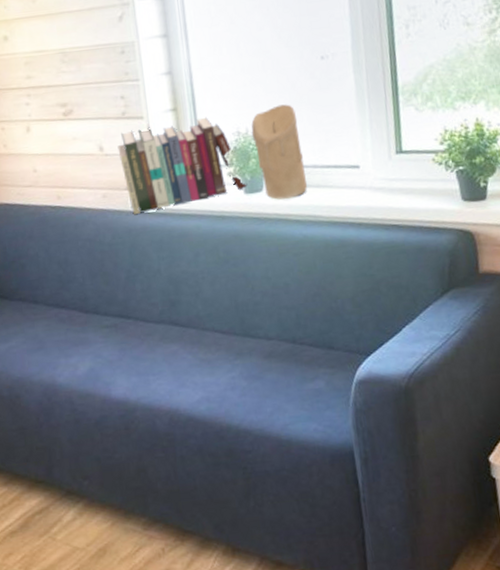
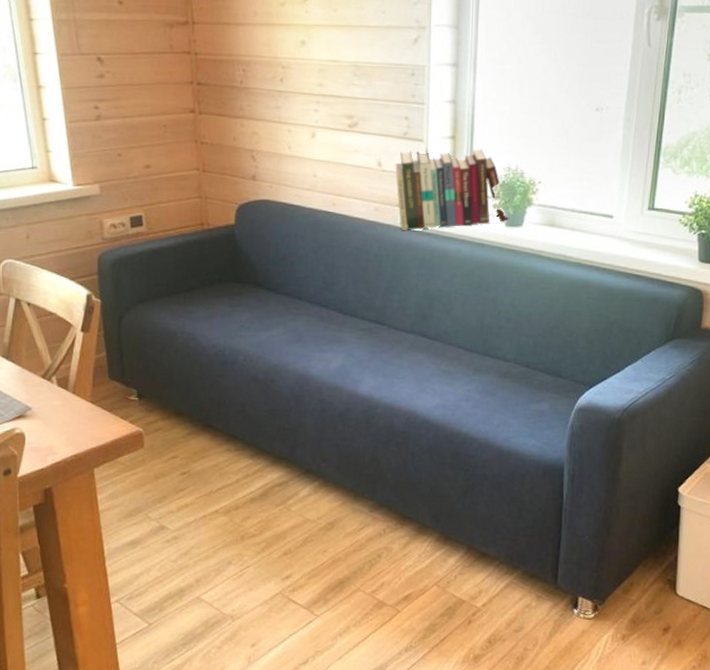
candle: present [251,104,307,200] -> none [521,148,565,237]

